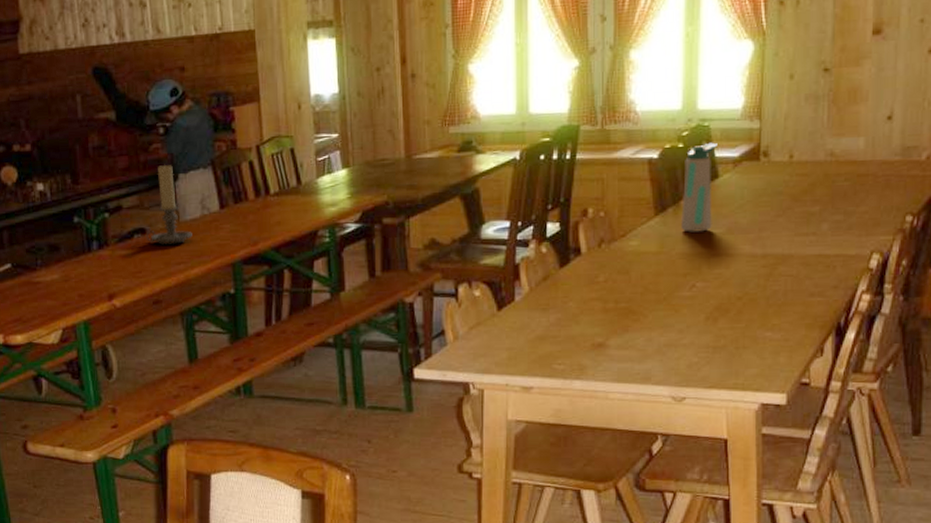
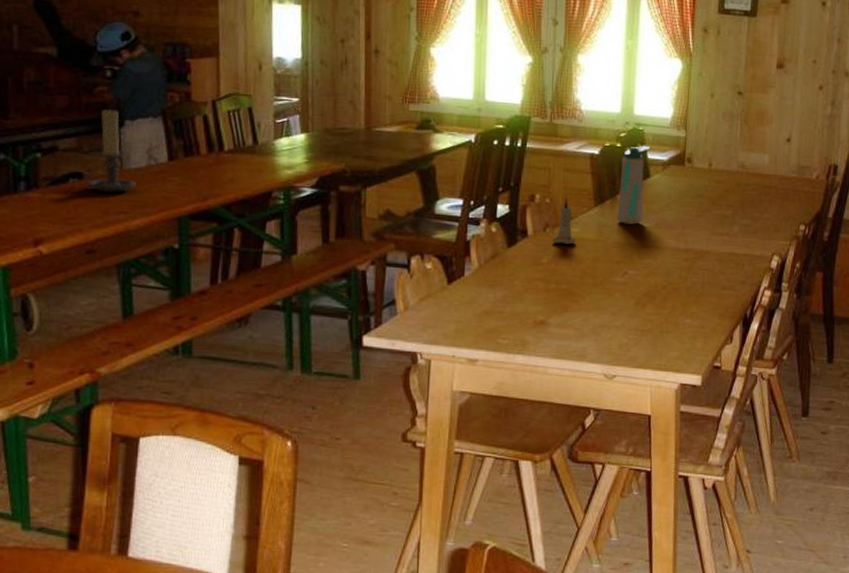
candle: none [607,209,636,260] -> present [551,197,577,245]

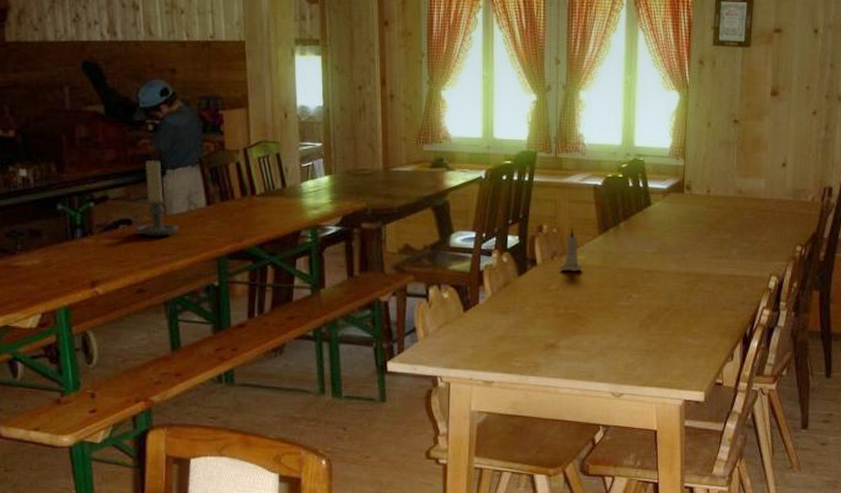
water bottle: present [617,145,650,225] -> none [620,175,650,251]

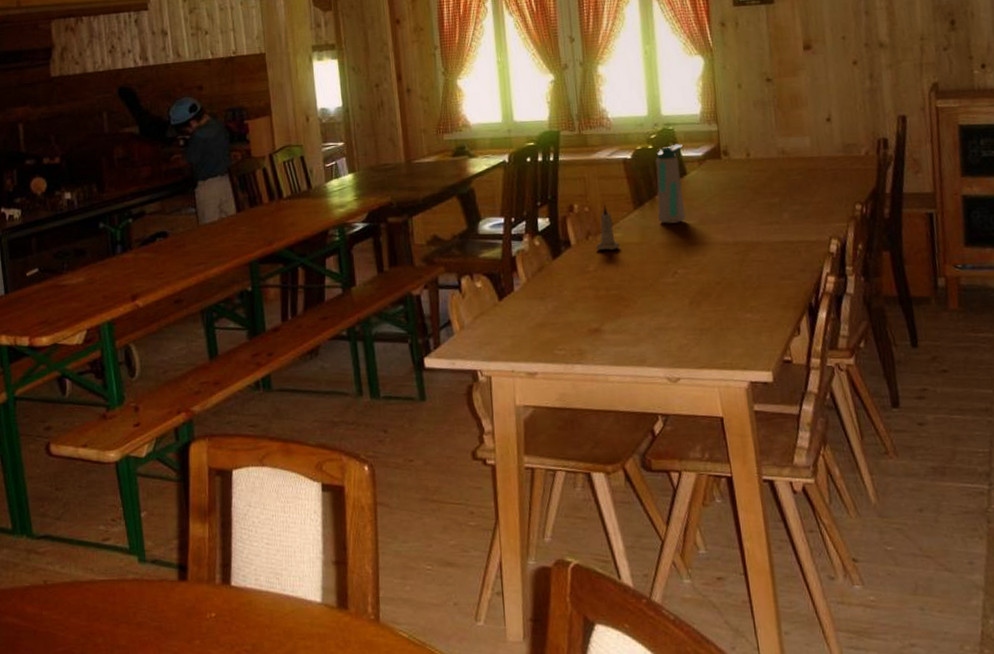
candle holder: present [131,159,179,236] -> none [167,173,211,247]
water bottle: none [620,175,650,251] -> present [655,143,686,224]

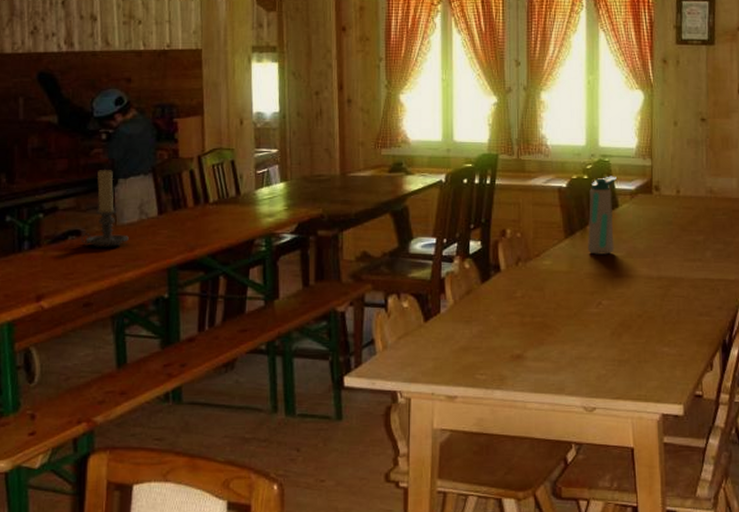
candle holder: none [167,173,211,247] -> present [80,169,129,247]
candle: present [595,204,621,251] -> none [524,231,549,278]

